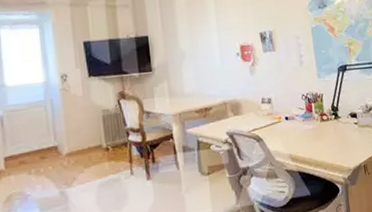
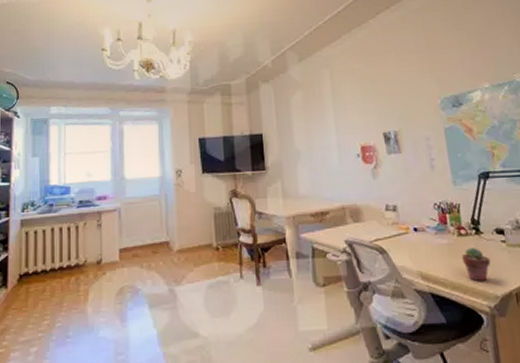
potted succulent: none [323,129,346,159] -> present [461,246,491,282]

